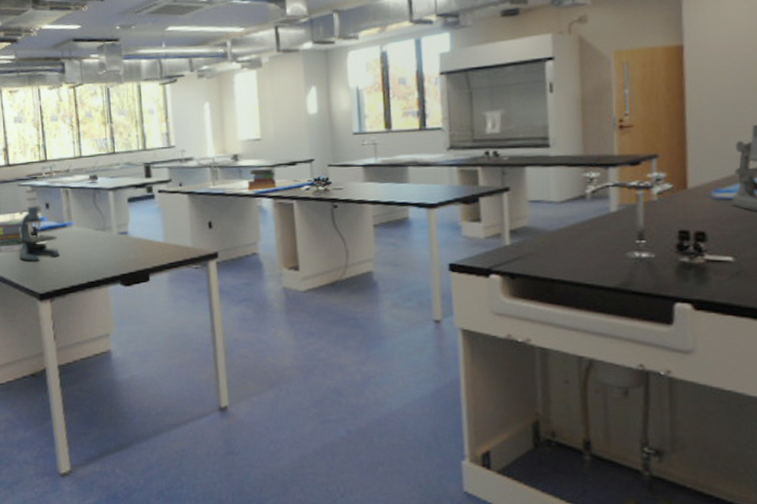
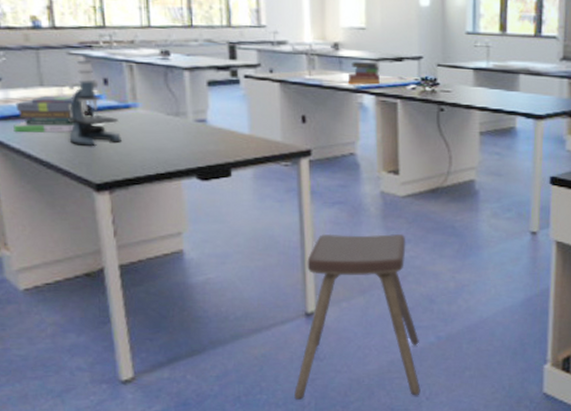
music stool: none [212,328,335,496] -> present [294,233,421,401]

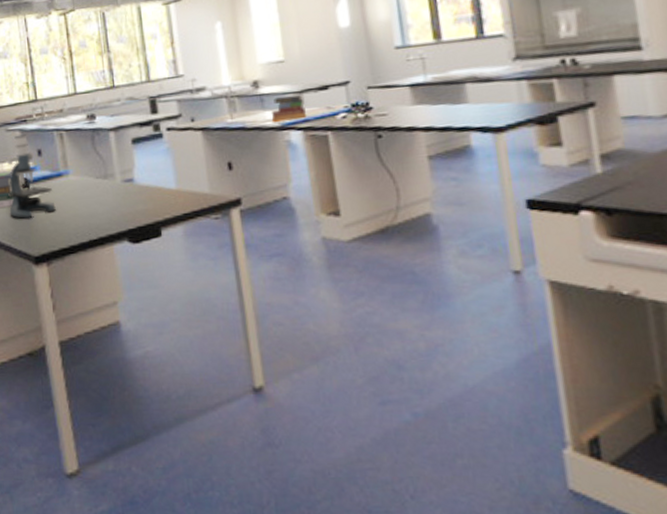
music stool: present [294,233,421,401] -> none [249,286,402,499]

